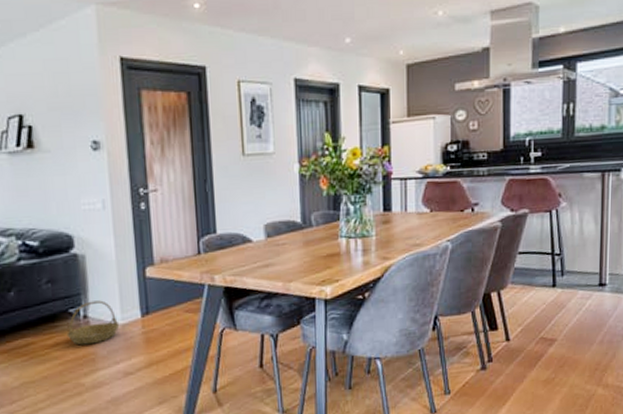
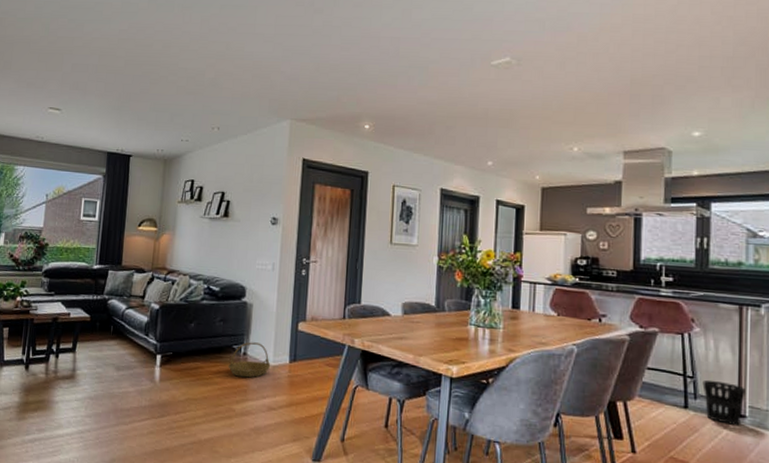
wastebasket: none [569,253,606,295] -> present [702,379,746,425]

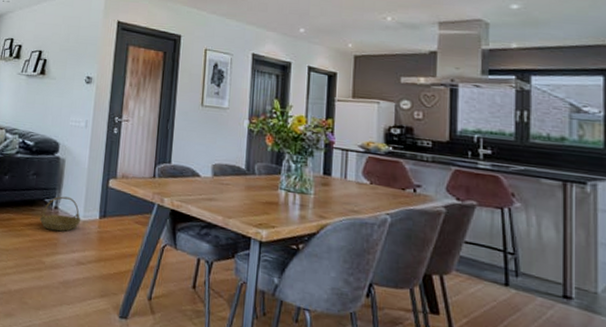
wastebasket: present [702,379,746,425] -> none [524,257,571,307]

